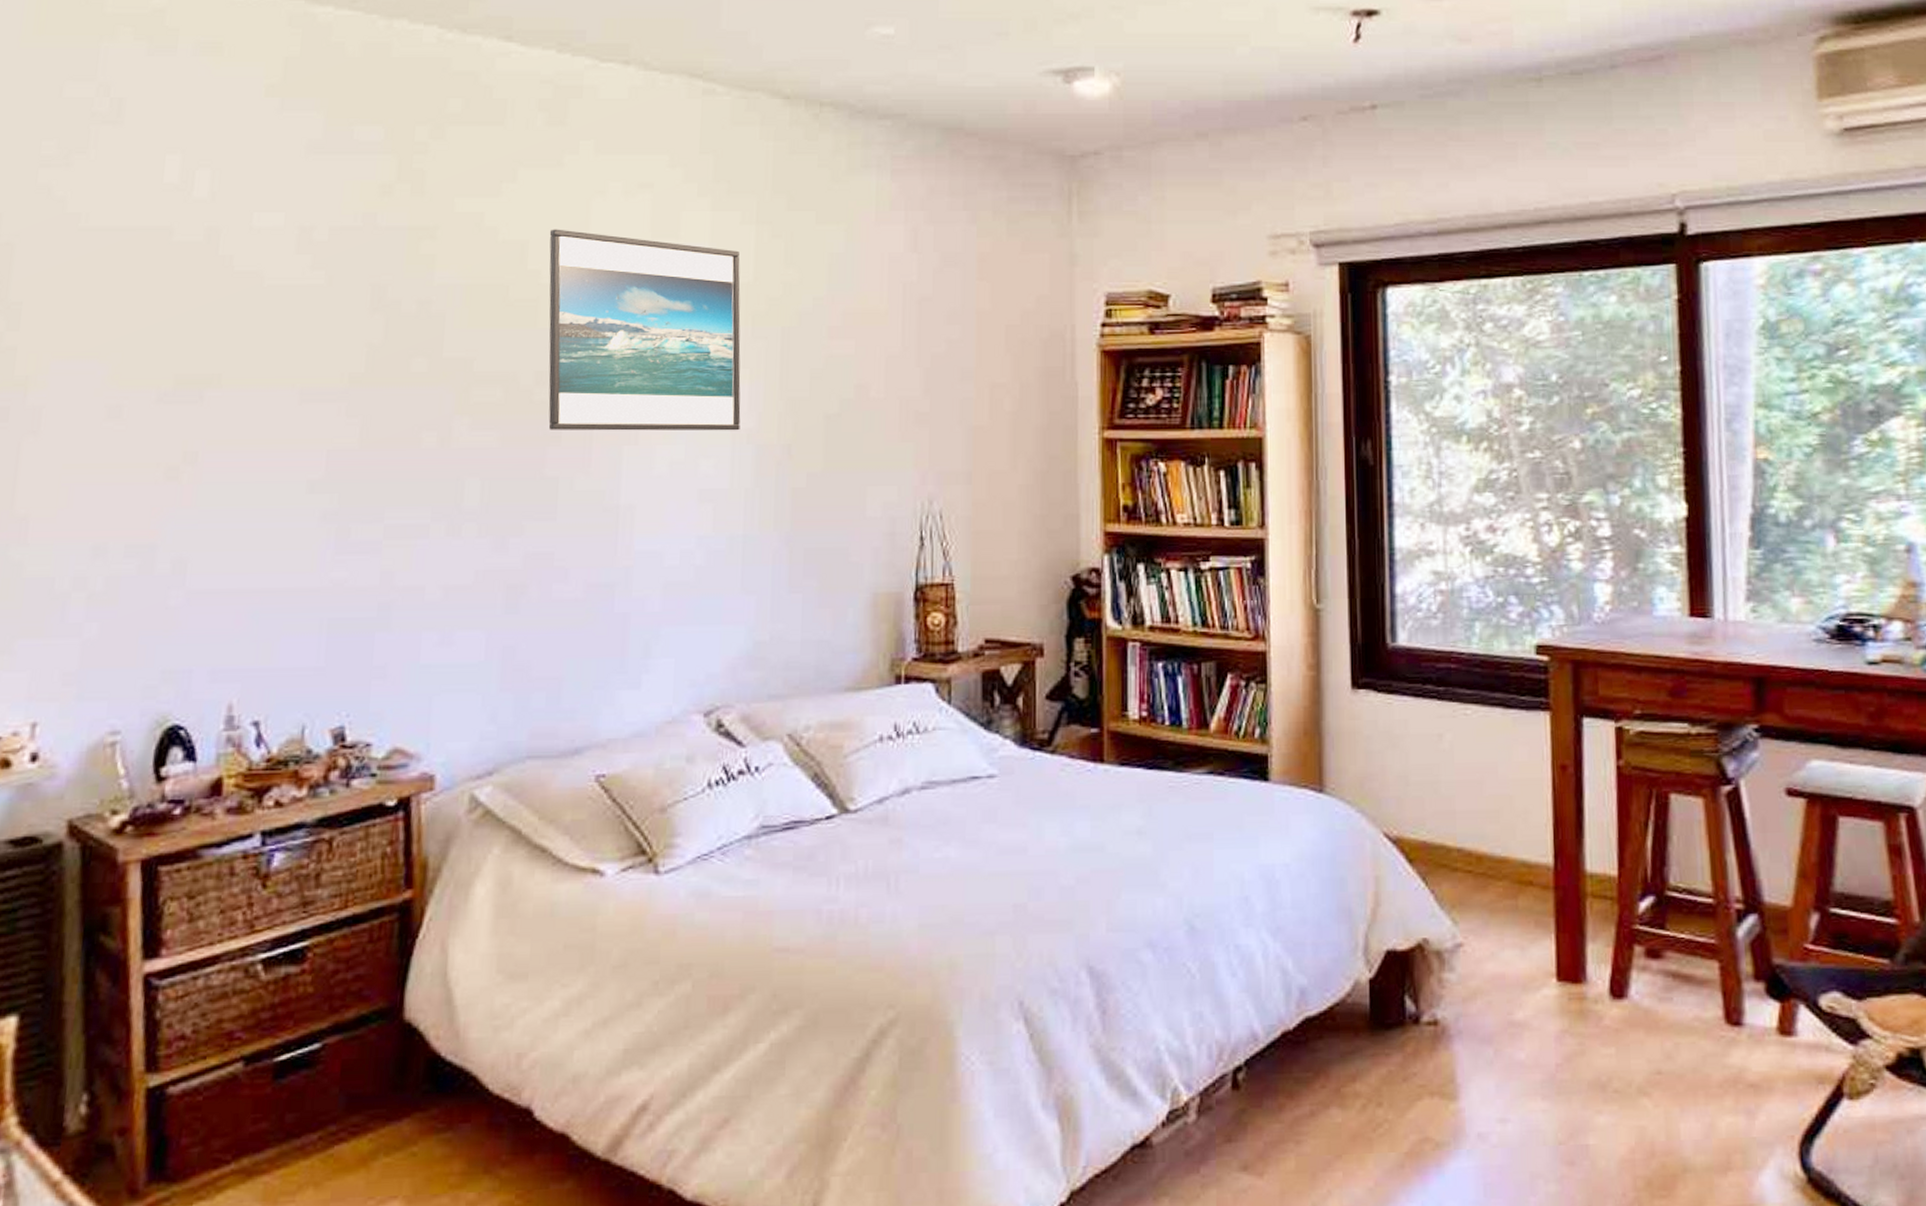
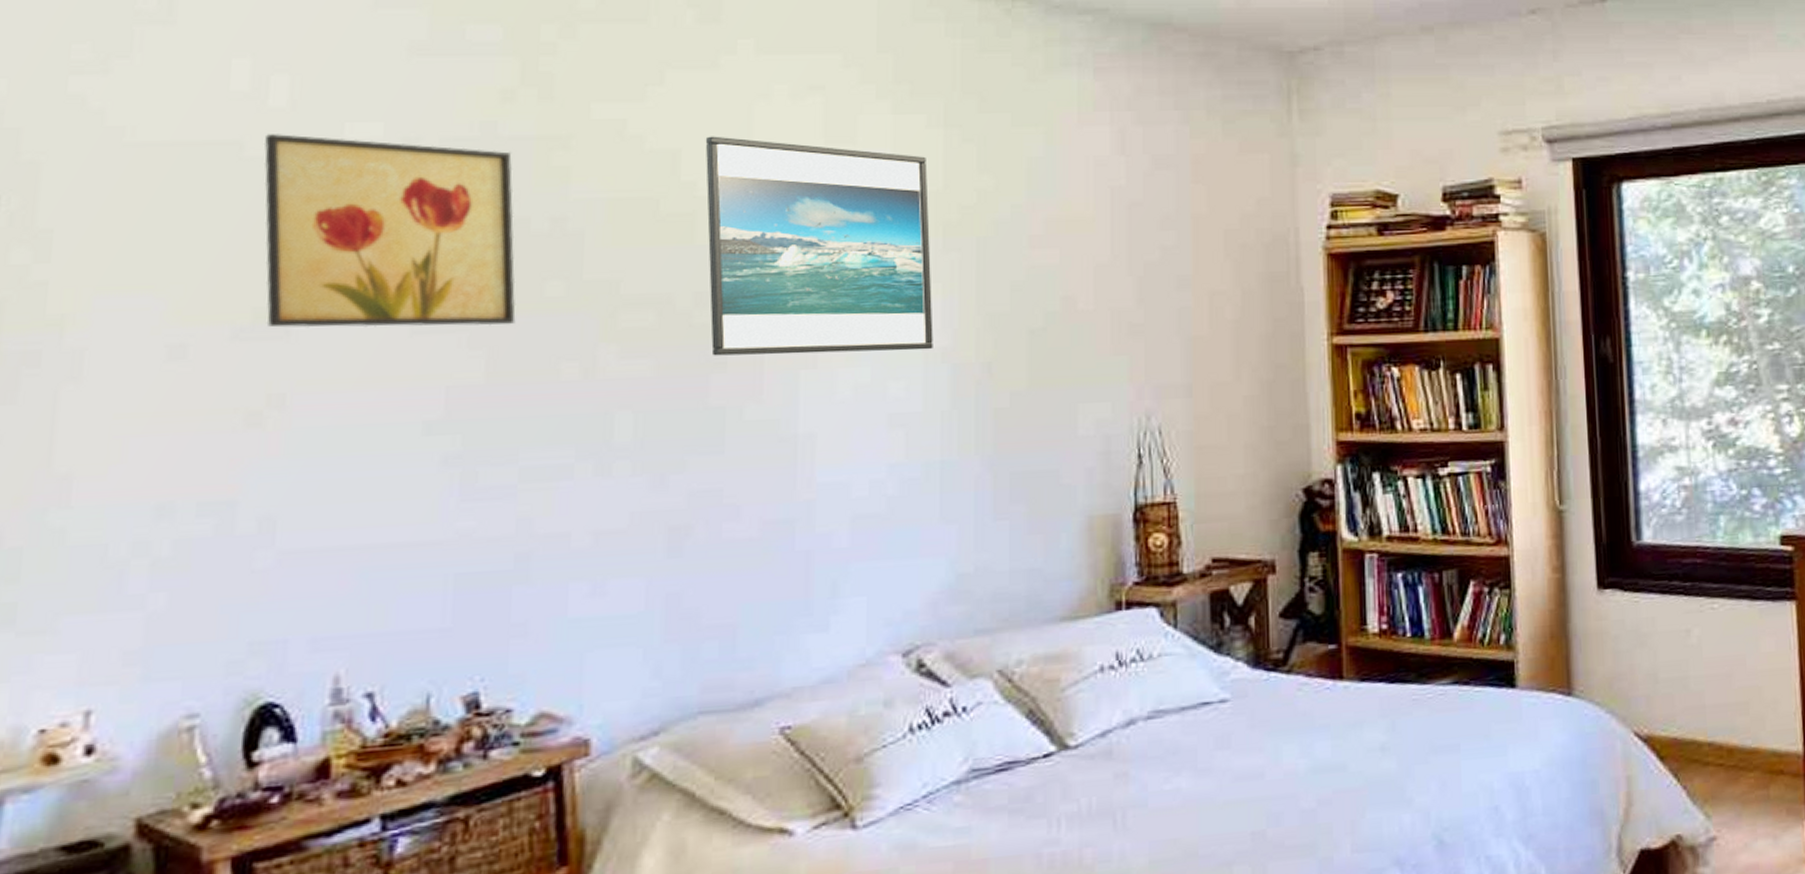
wall art: none [185,222,388,397] -> present [263,134,516,328]

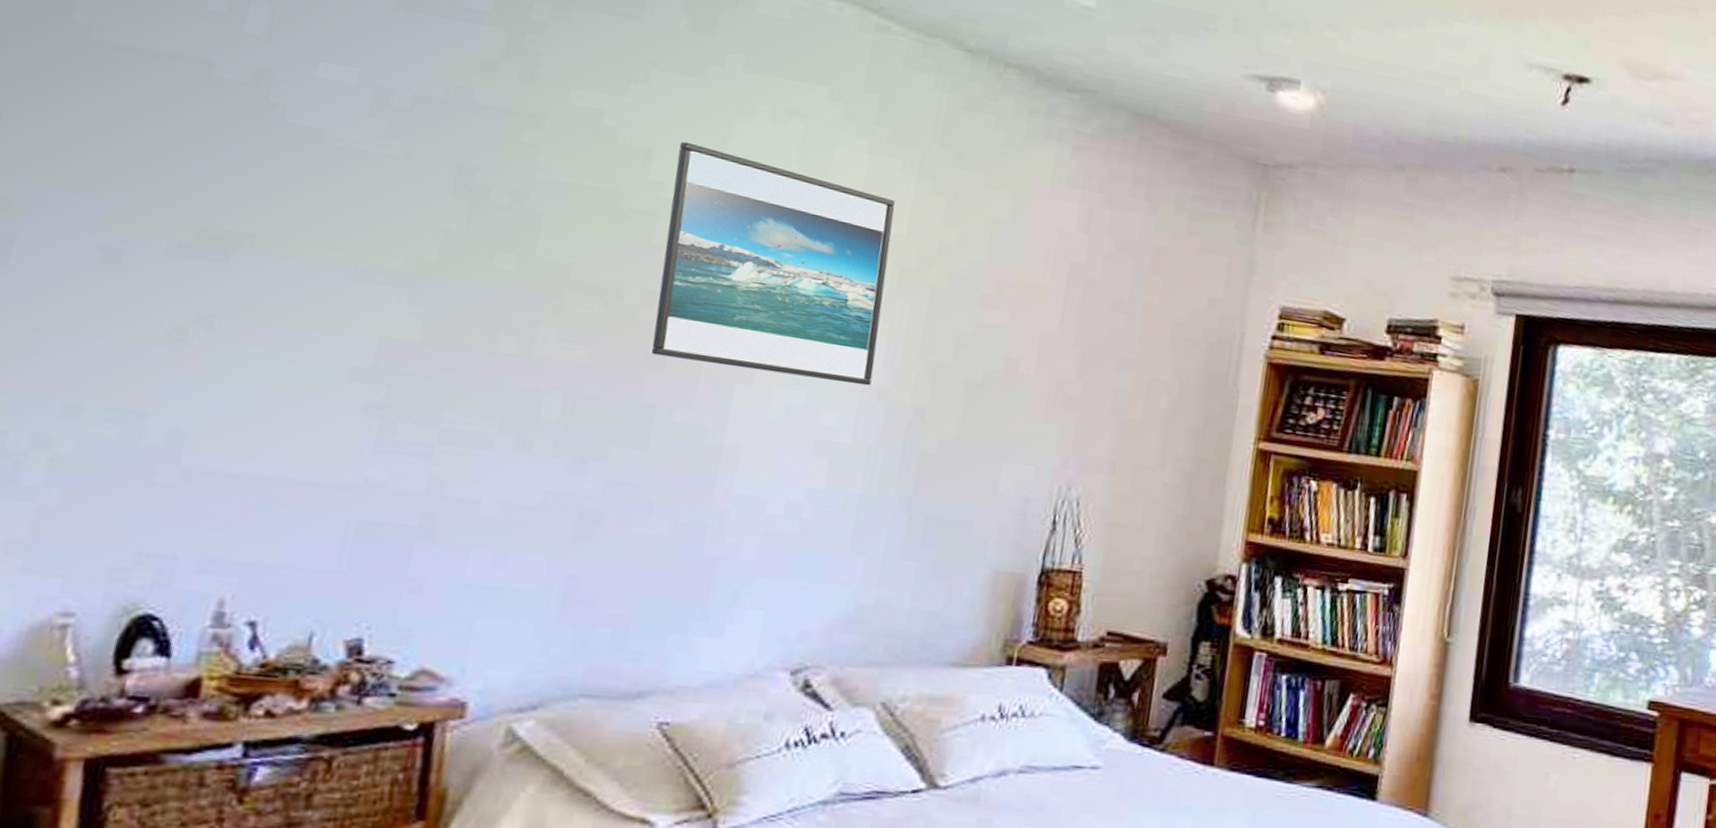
wall art: present [263,134,516,328] -> none [206,58,483,289]

